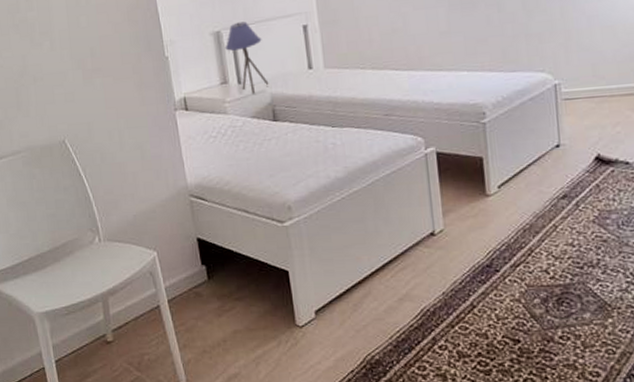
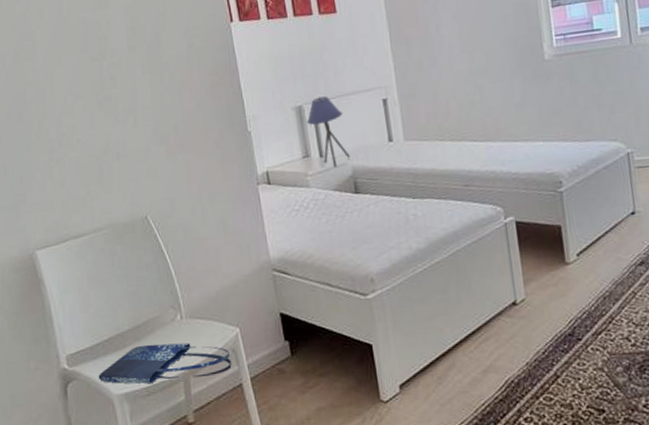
shopping bag: none [19,265,149,304] -> present [98,342,232,384]

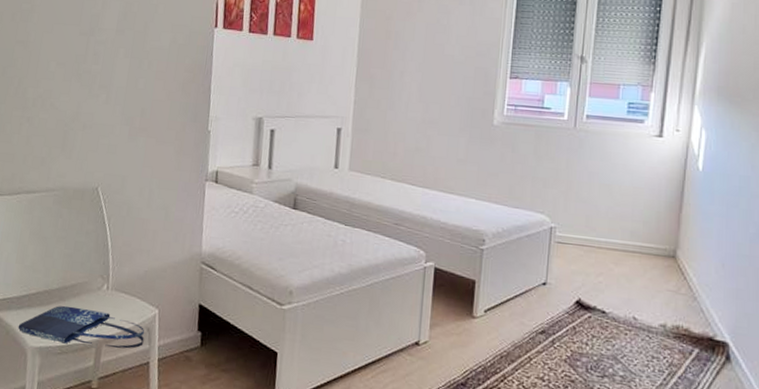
table lamp: present [306,96,350,167] -> none [263,113,298,181]

